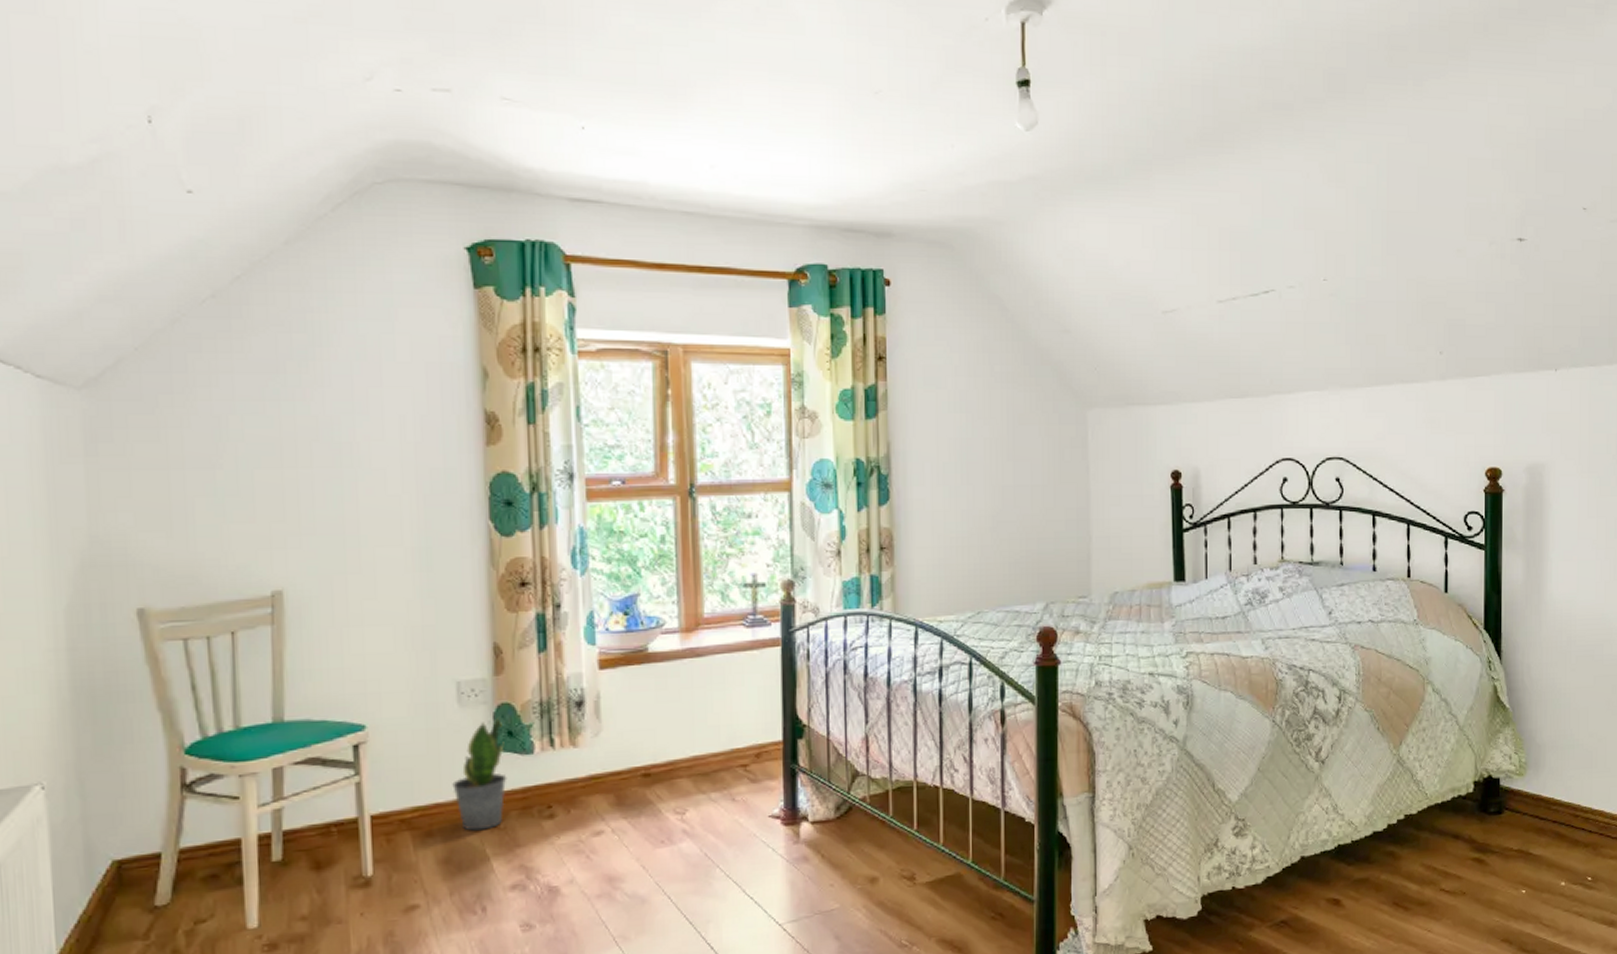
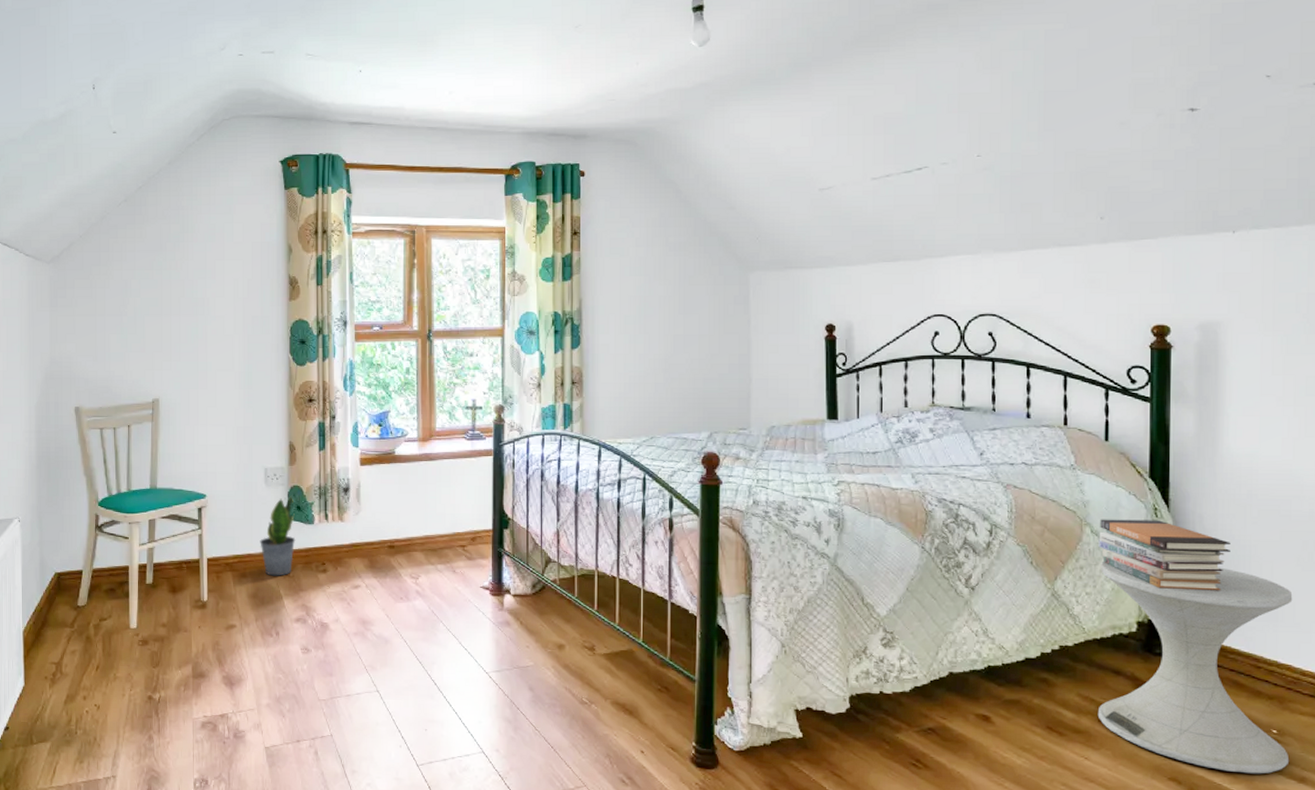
book stack: none [1439,673,1553,745] -> present [1098,519,1231,591]
side table: none [1439,717,1604,925] -> present [1097,560,1293,774]

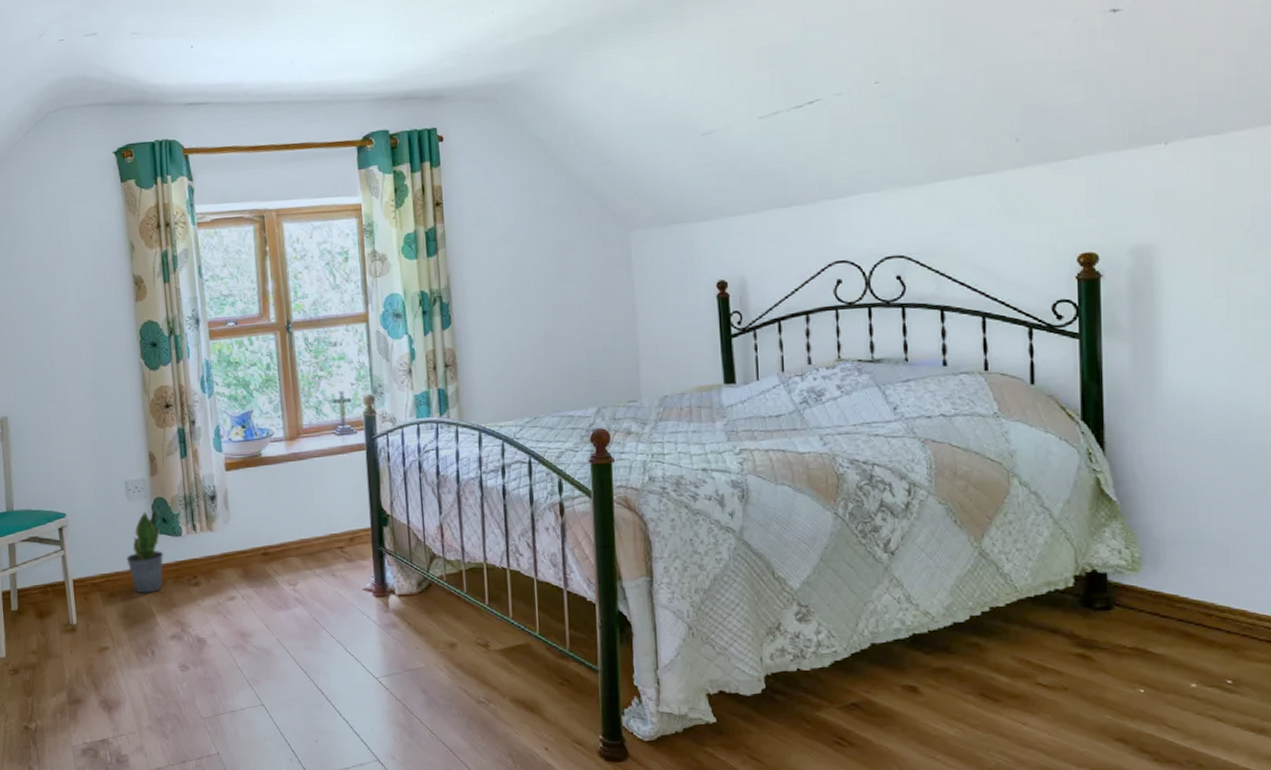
side table: present [1097,560,1293,774] -> none [1032,511,1247,728]
book stack: present [1098,519,1231,591] -> none [1028,465,1174,539]

